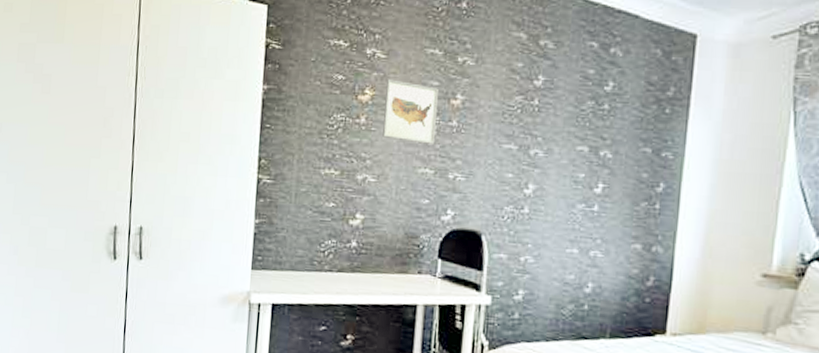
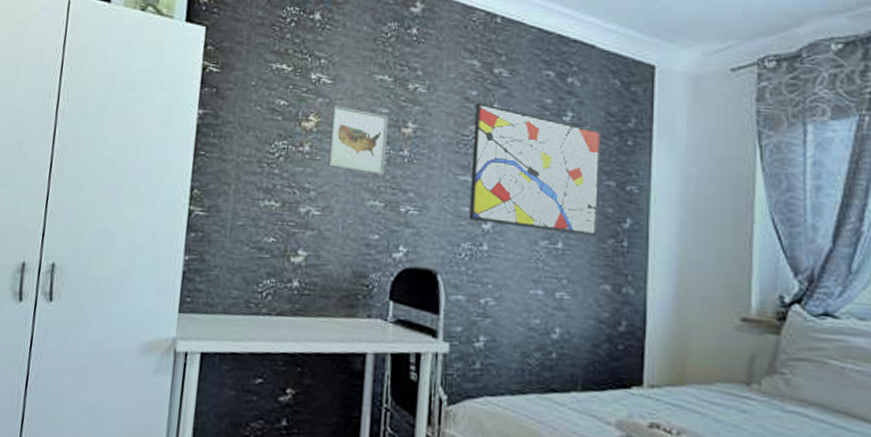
wall art: none [512,73,641,200] -> present [469,102,602,237]

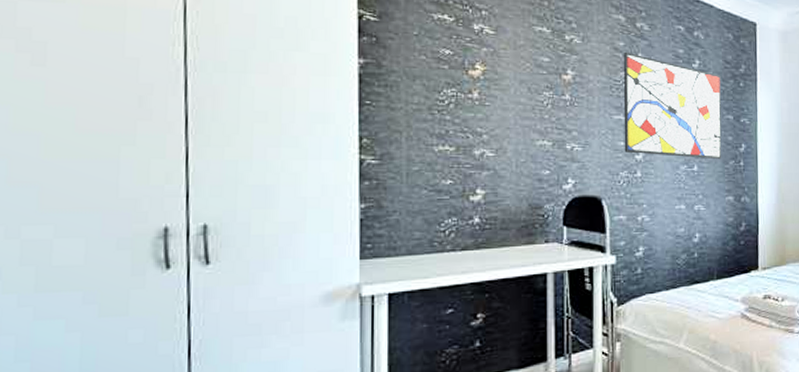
wall art: present [328,106,388,175] -> none [498,55,550,117]

